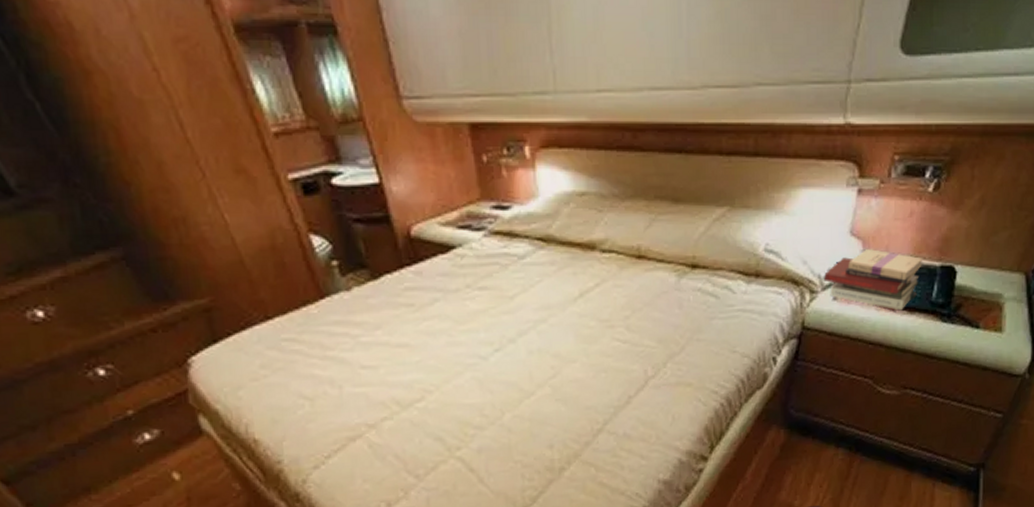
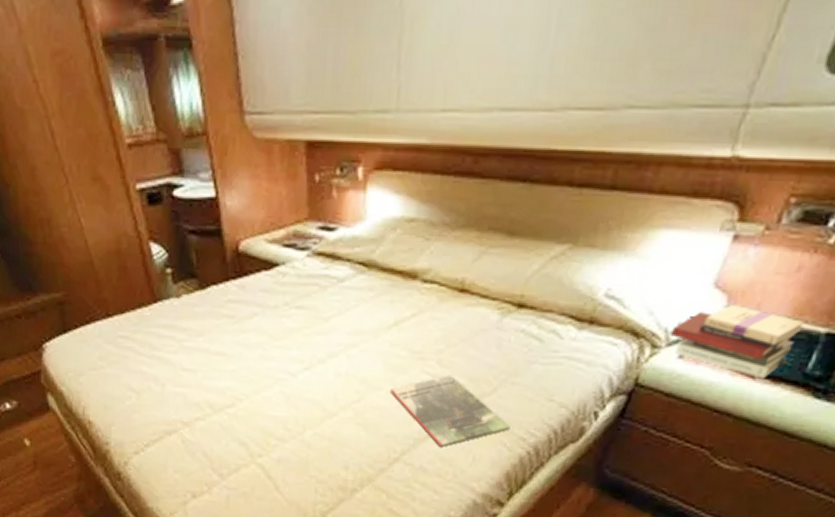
magazine: none [585,339,702,411] -> present [390,374,510,447]

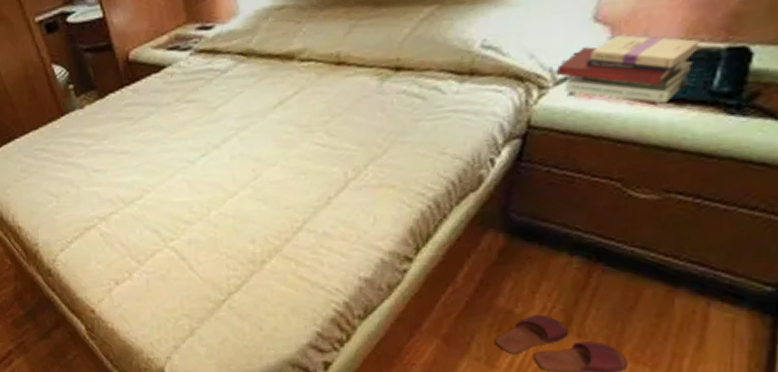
magazine: present [390,374,510,447] -> none [284,142,407,211]

